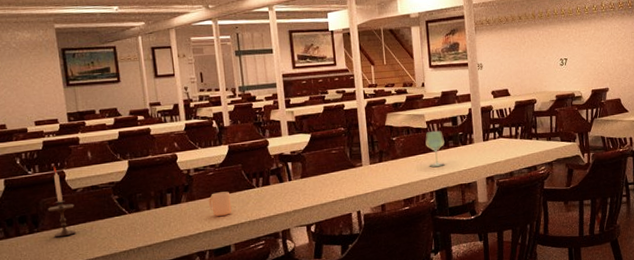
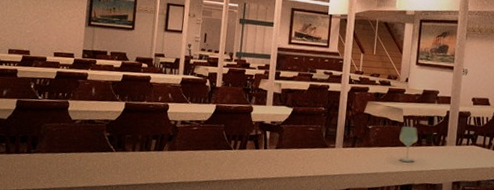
candlestick: present [47,167,76,238] -> none [47,96,70,163]
cup: present [208,191,232,216] -> none [187,147,209,171]

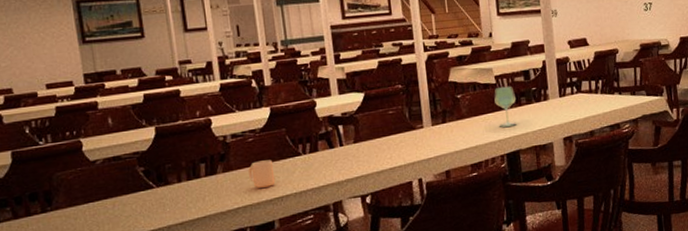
cup: none [187,147,209,171] -> present [248,159,276,188]

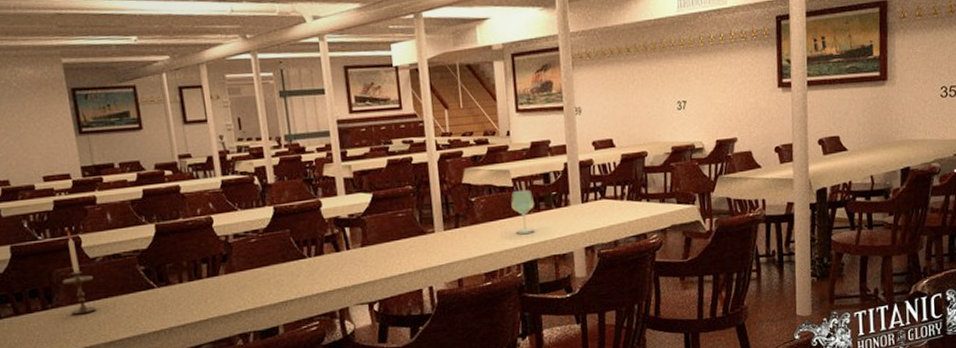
candlestick: none [62,136,95,217] -> present [62,231,96,315]
cup: present [248,159,276,188] -> none [251,262,280,292]

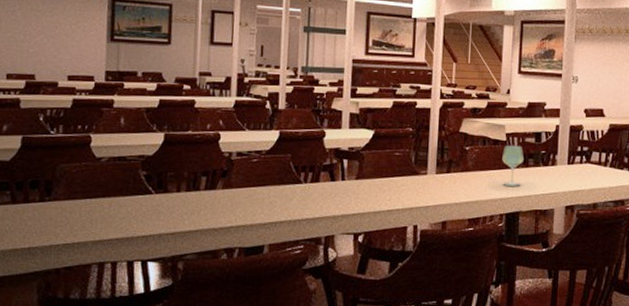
candlestick: present [62,231,96,315] -> none [64,130,95,211]

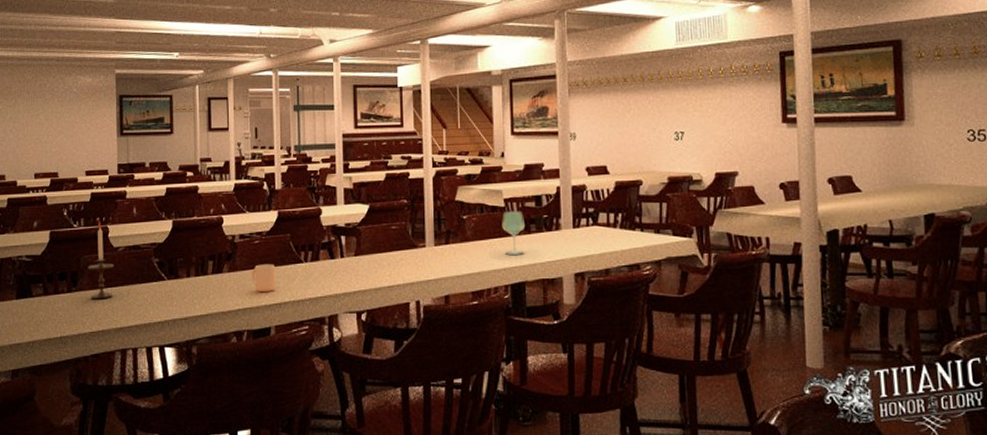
candlestick: none [64,130,95,211] -> present [88,222,114,299]
cup: none [247,183,273,210] -> present [252,264,276,292]

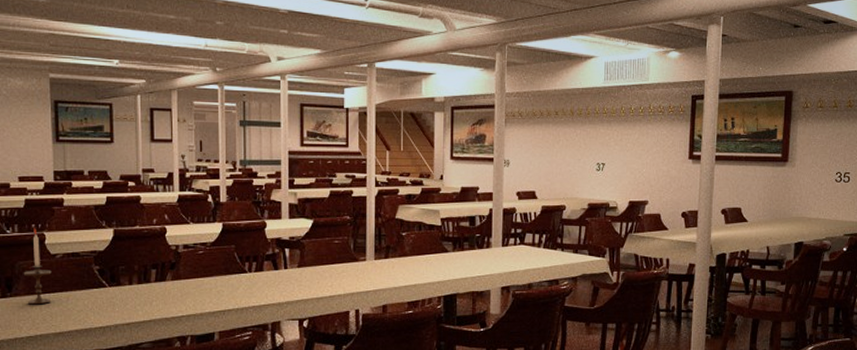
cup: present [252,264,276,292] -> none [196,273,220,299]
wine glass: present [502,210,526,255] -> none [438,229,460,269]

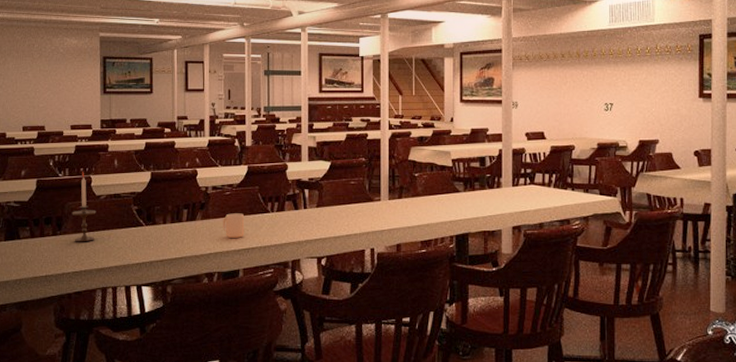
cup: none [196,273,220,299] -> present [223,213,245,238]

